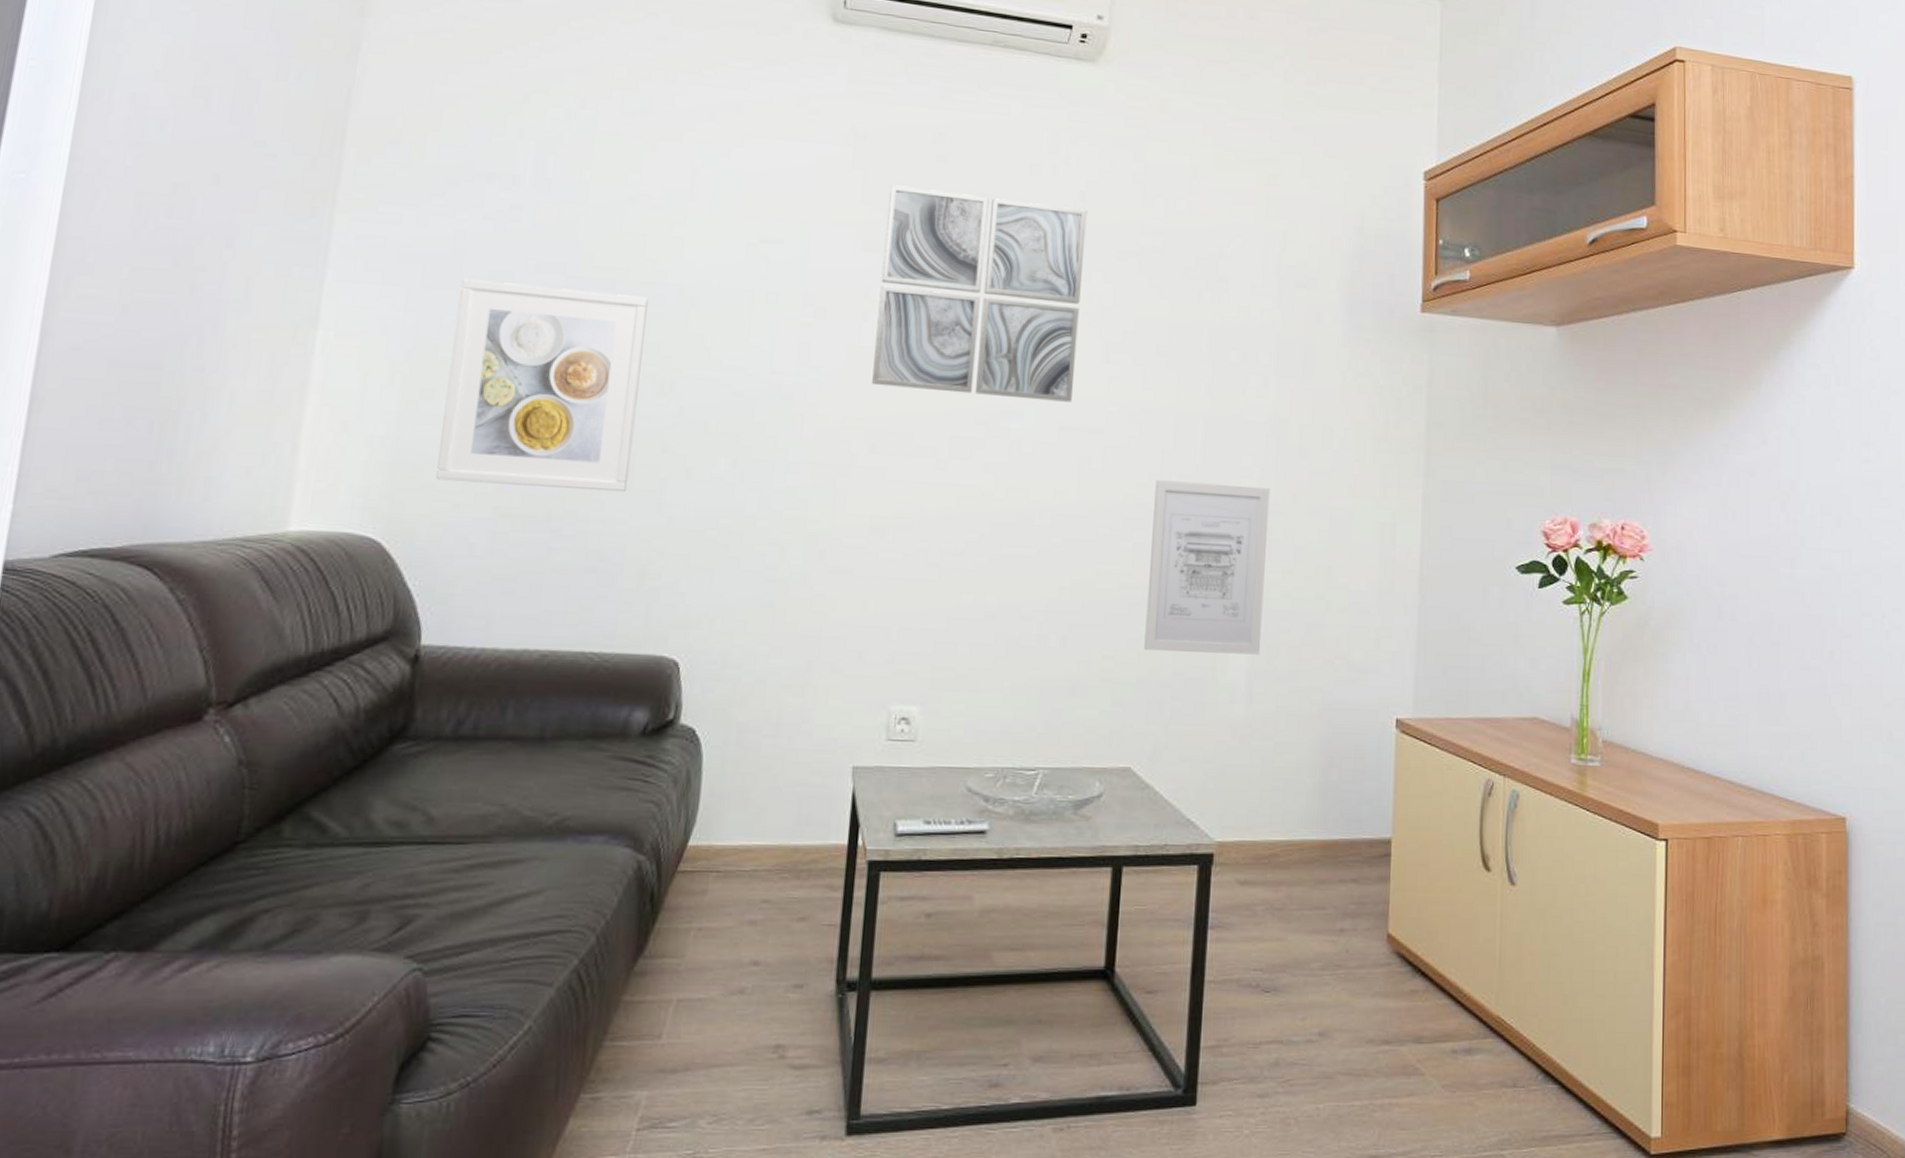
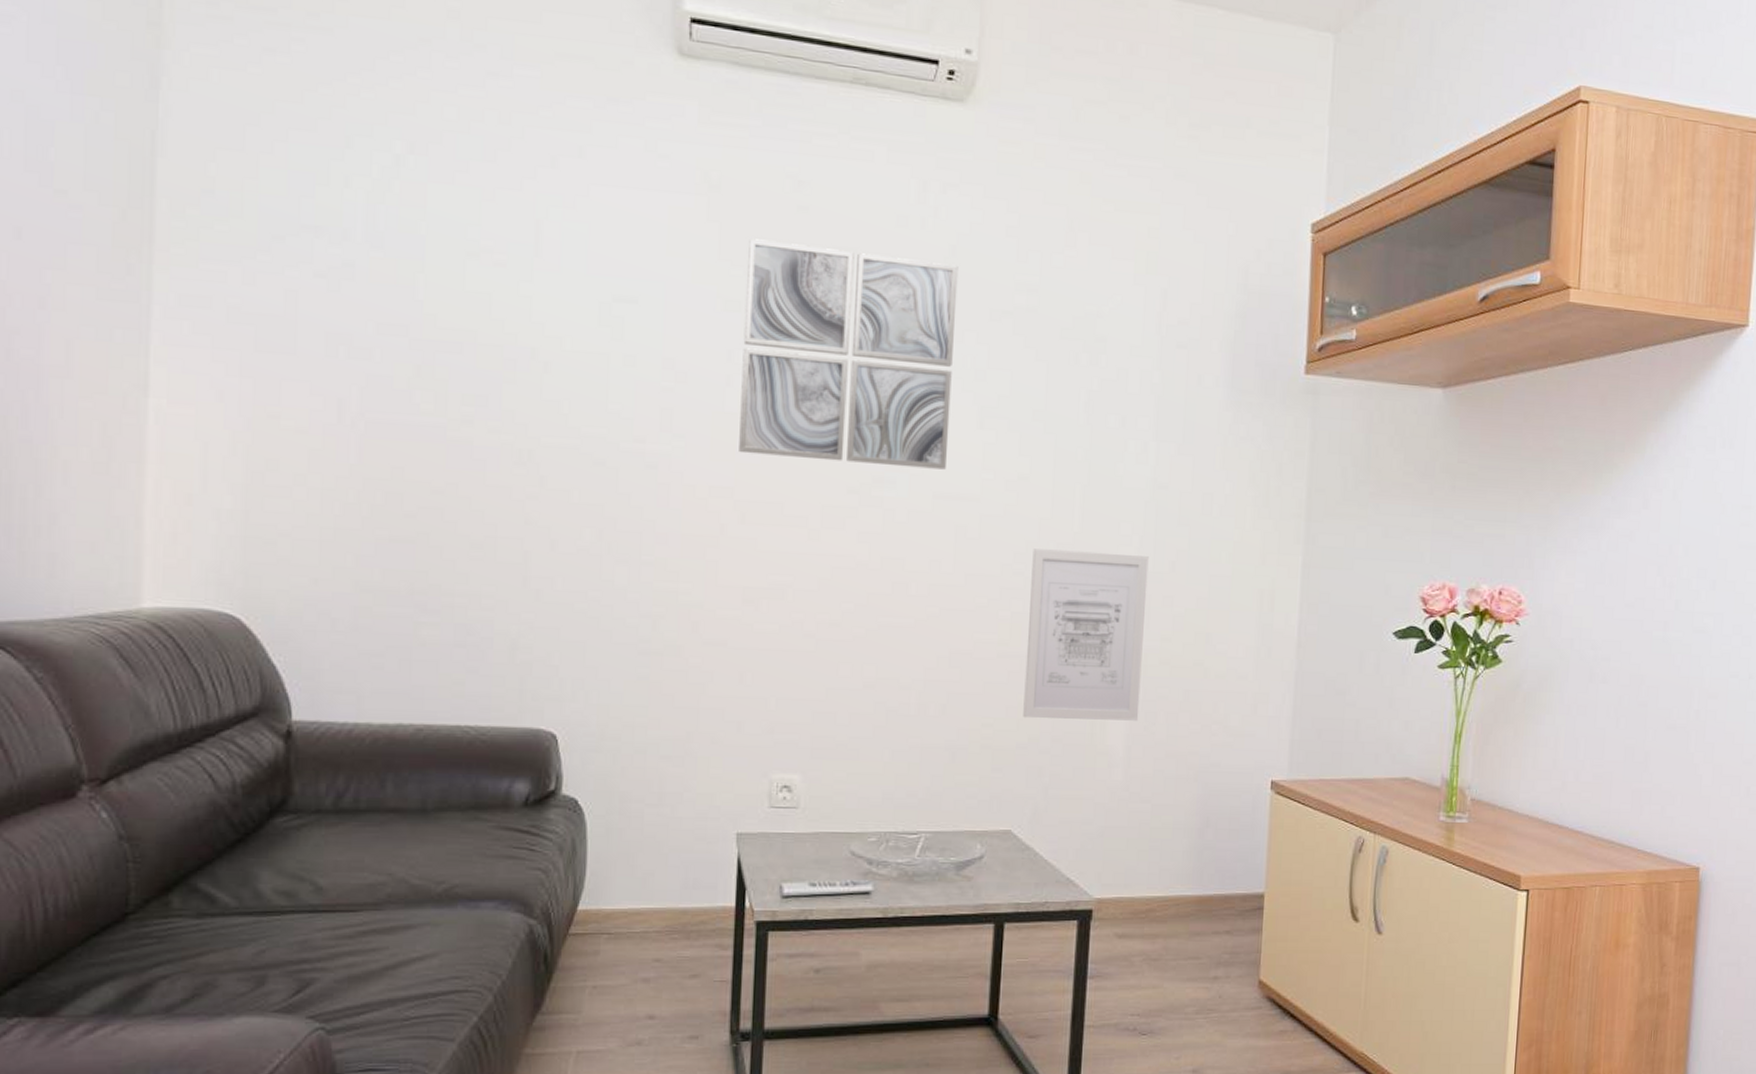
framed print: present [436,278,648,493] -> none [291,341,498,566]

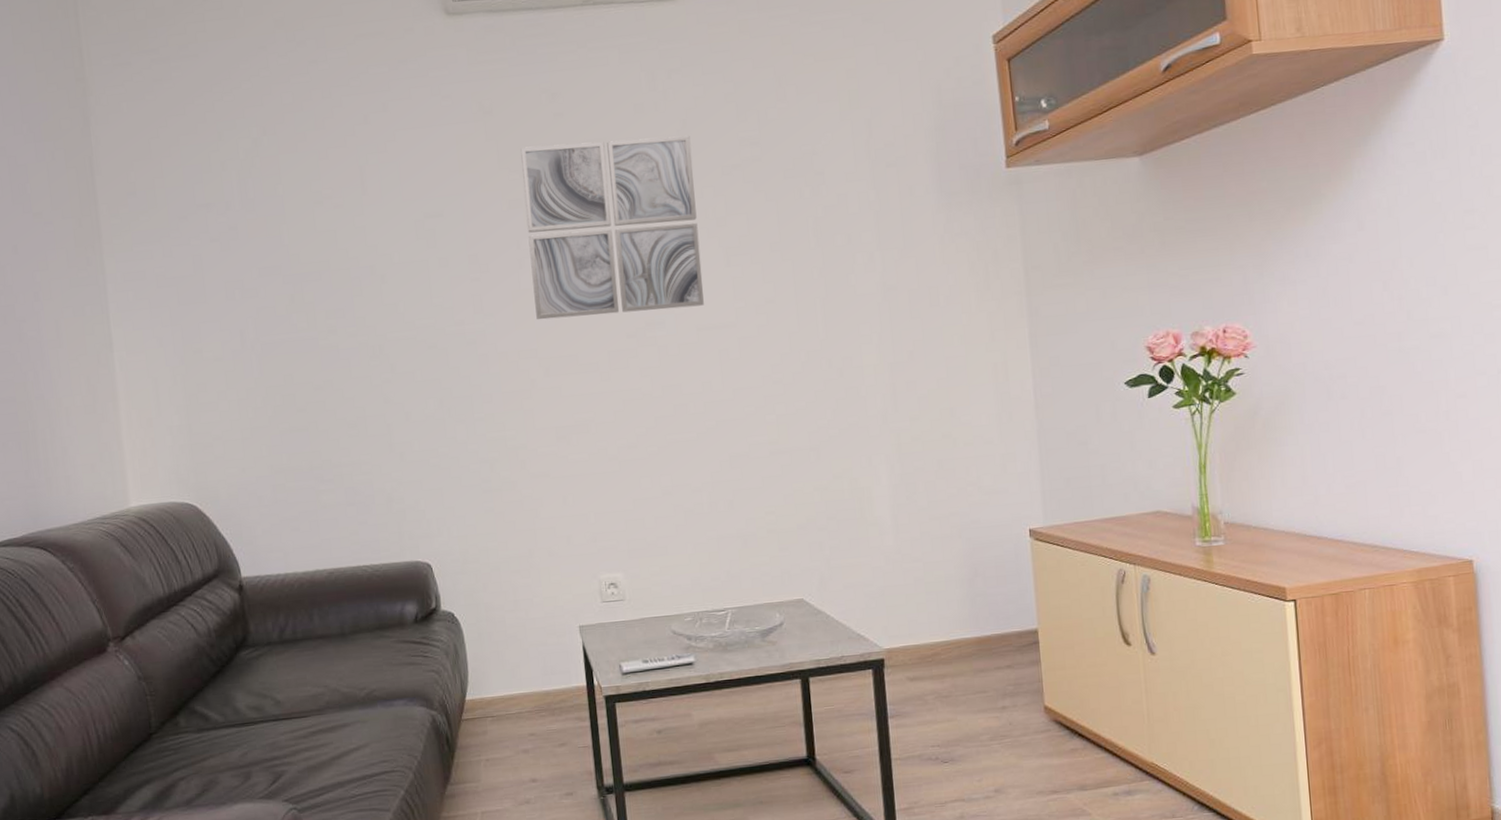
wall art: present [1023,548,1149,721] -> none [787,350,900,503]

